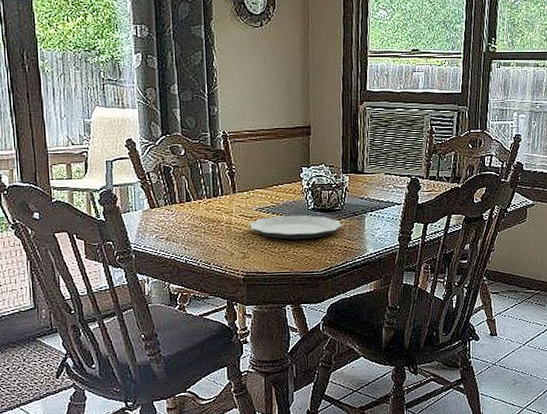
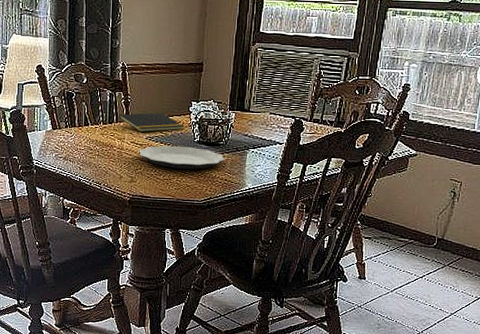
notepad: none [223,181,296,204] -> present [117,112,184,132]

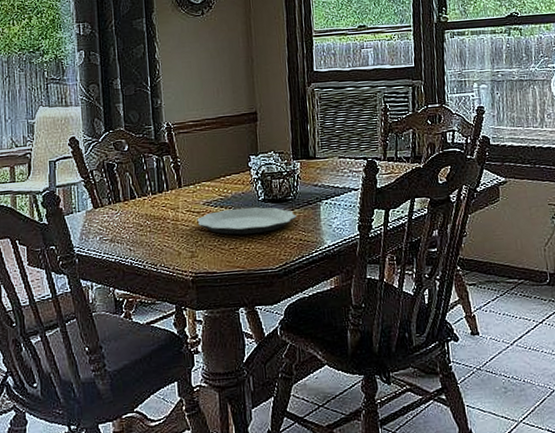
notepad: present [117,112,184,132] -> none [168,172,245,198]

